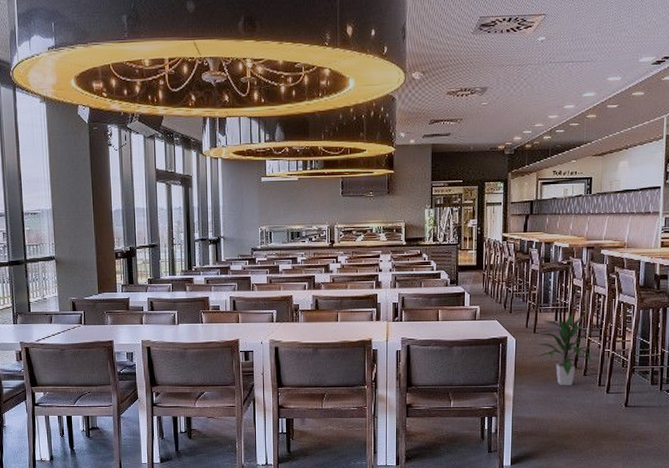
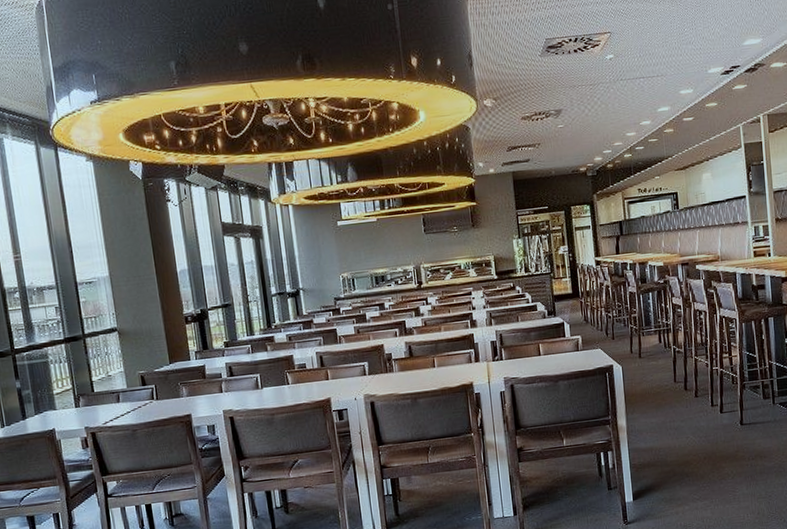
indoor plant: present [538,313,594,386] -> none [645,333,703,410]

